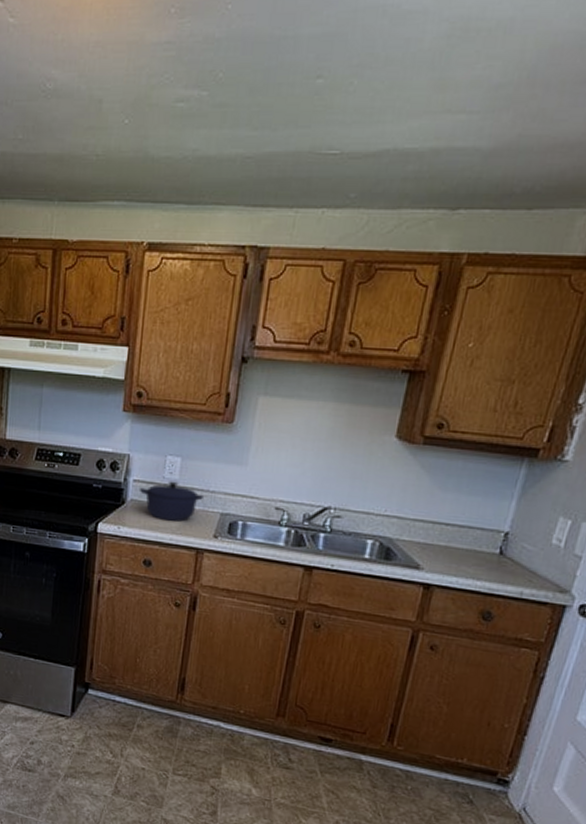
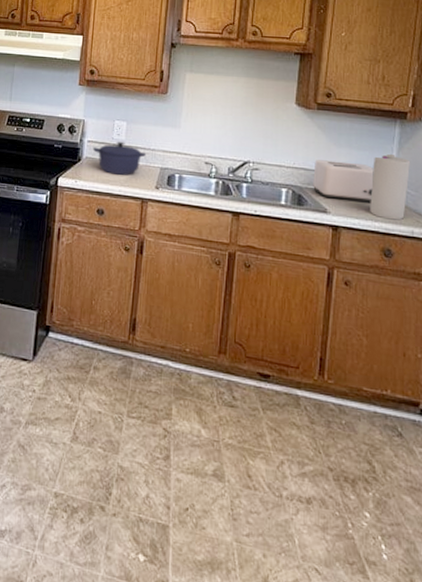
toaster: none [406,506,486,559] -> present [313,160,374,203]
paper towel holder: none [473,500,533,580] -> present [370,153,410,221]

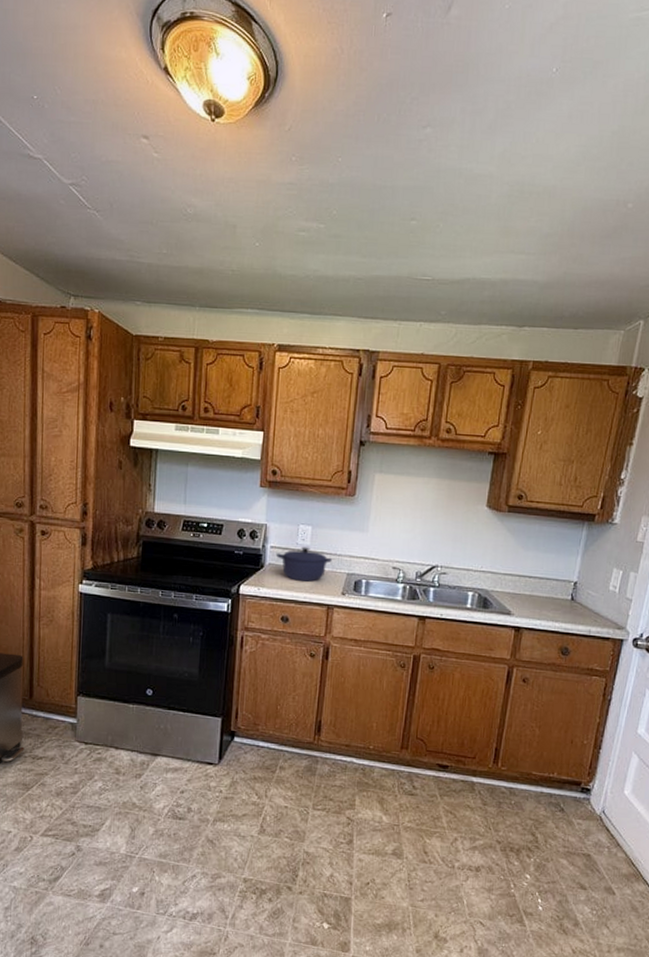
toaster: present [313,160,374,203] -> none [499,563,559,605]
paper towel holder: present [370,153,410,221] -> none [552,556,593,620]

